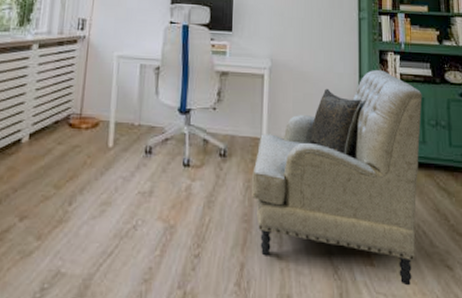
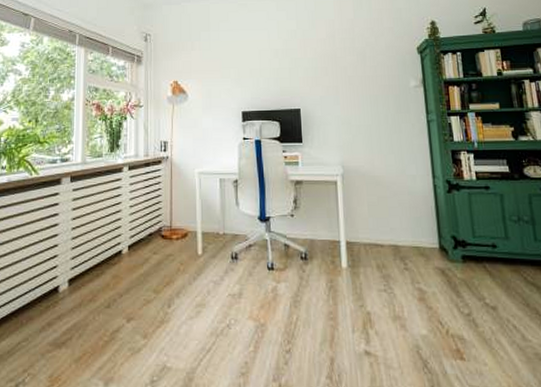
armchair: present [251,70,422,286] -> none [333,170,507,379]

